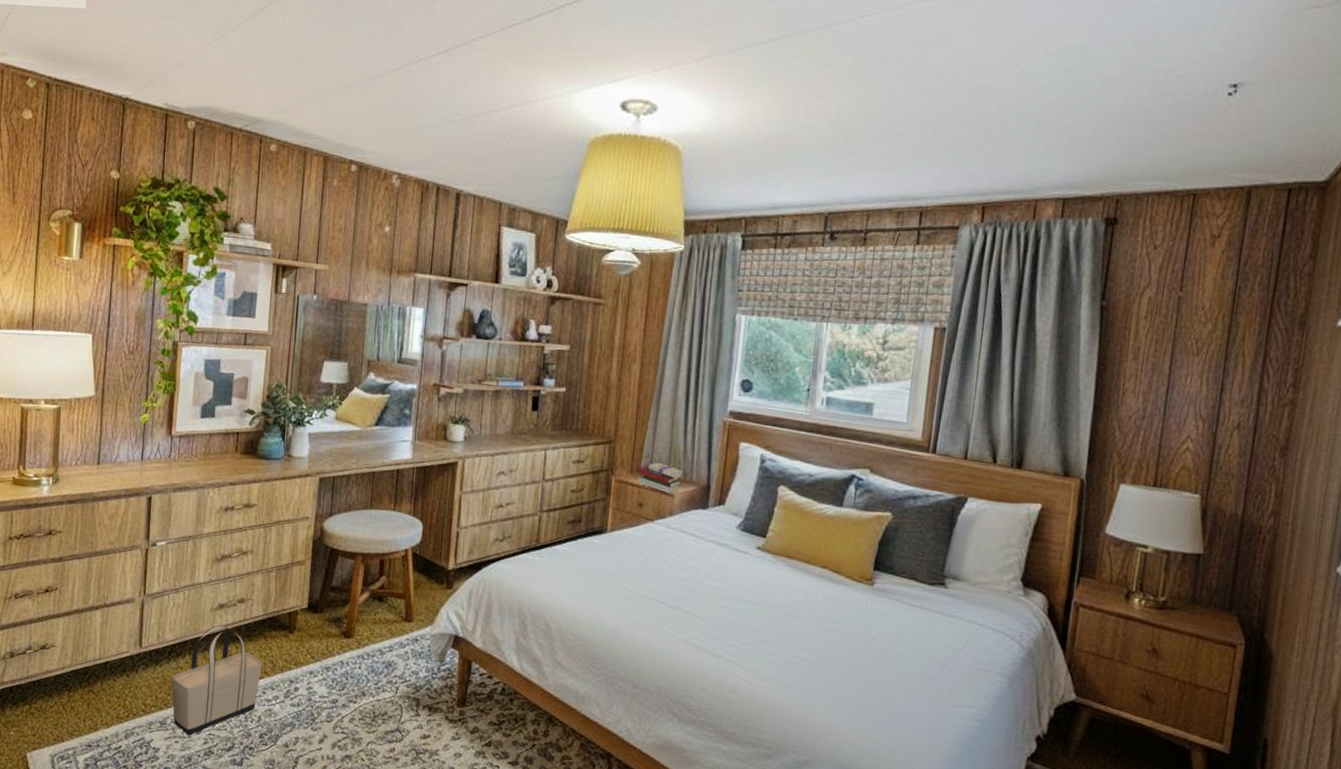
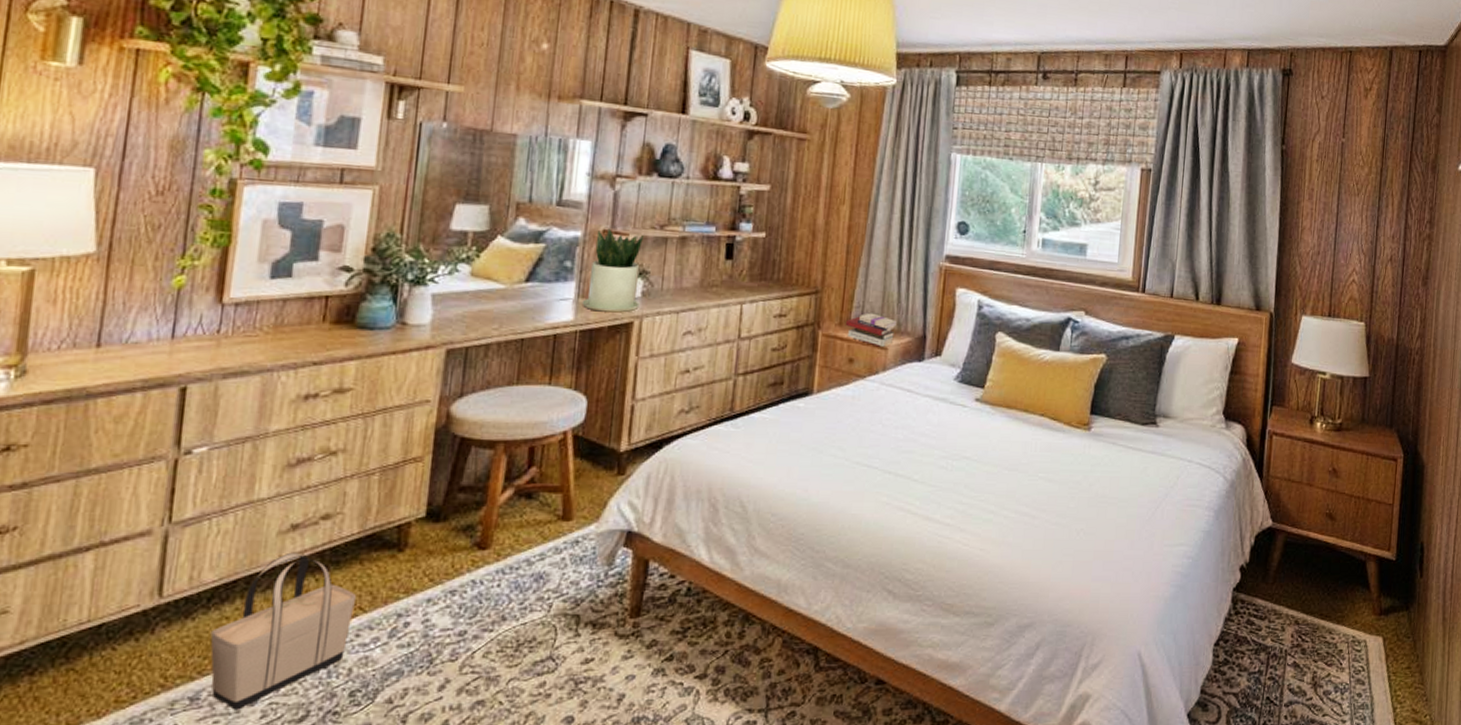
planter: none [418,382,466,454] -> present [582,228,645,313]

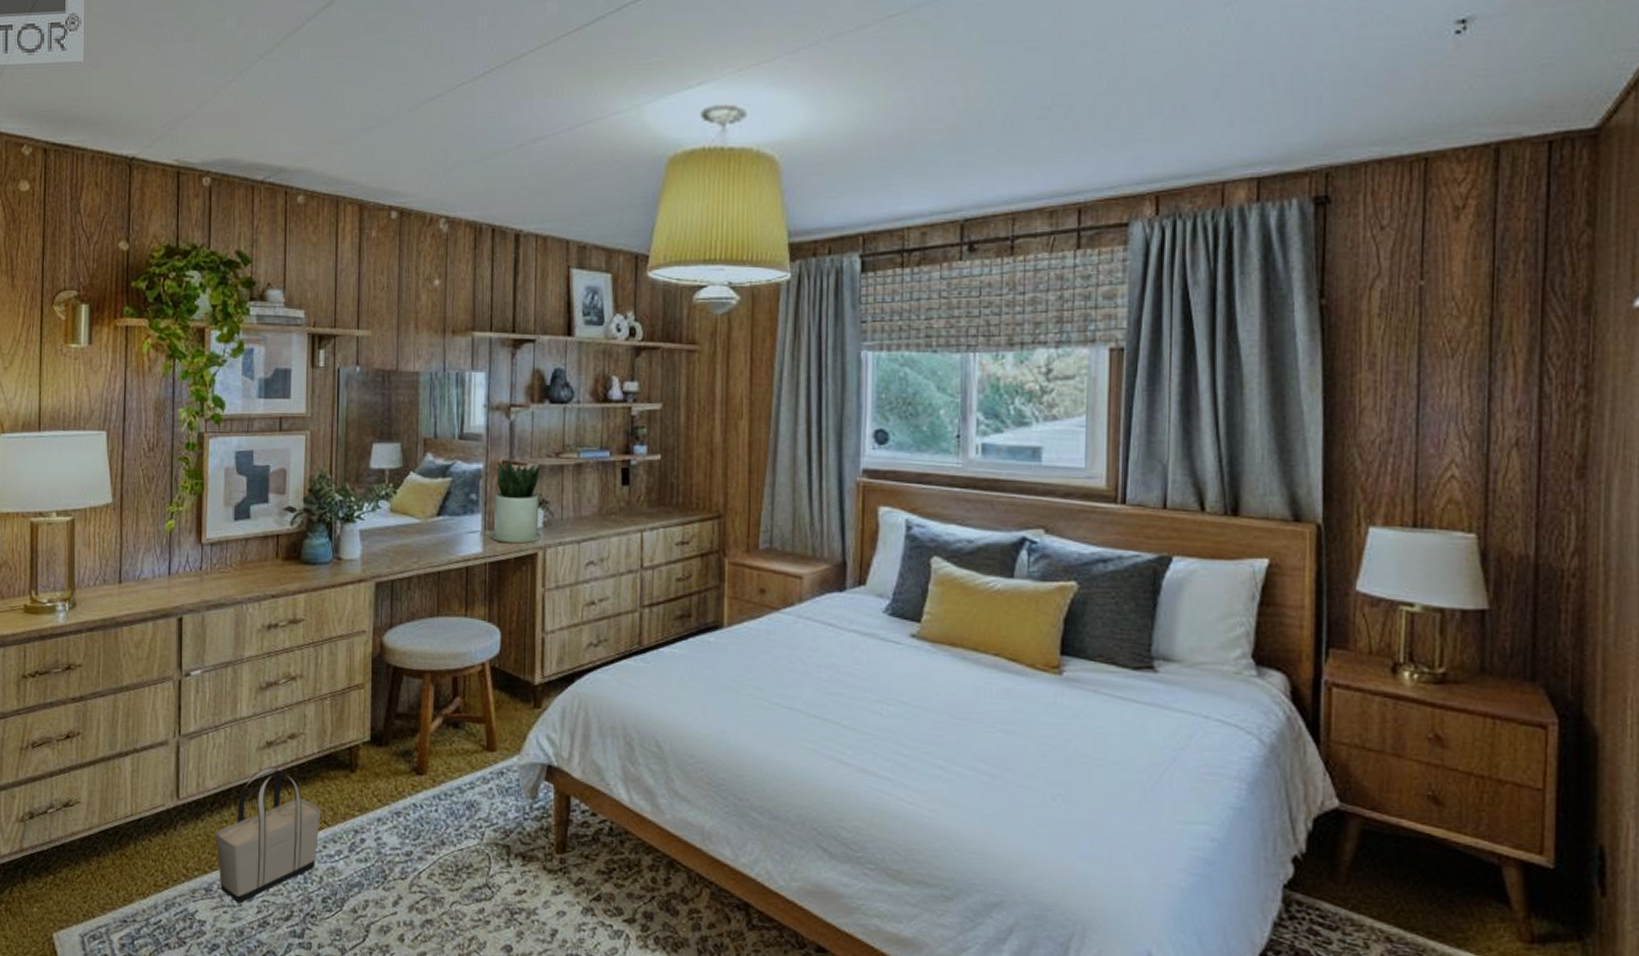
books: present [845,312,897,348] -> none [753,537,811,577]

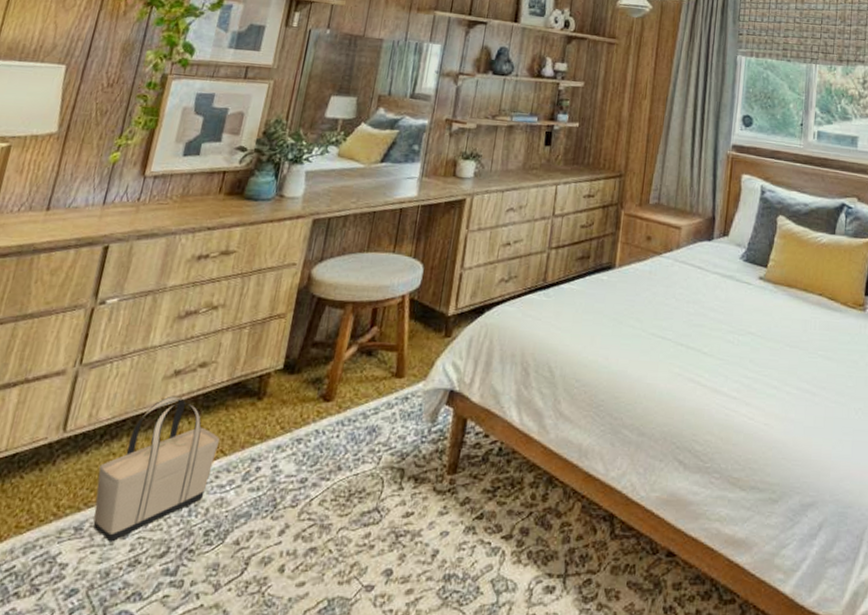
planter: present [488,459,542,544] -> none [424,118,479,191]

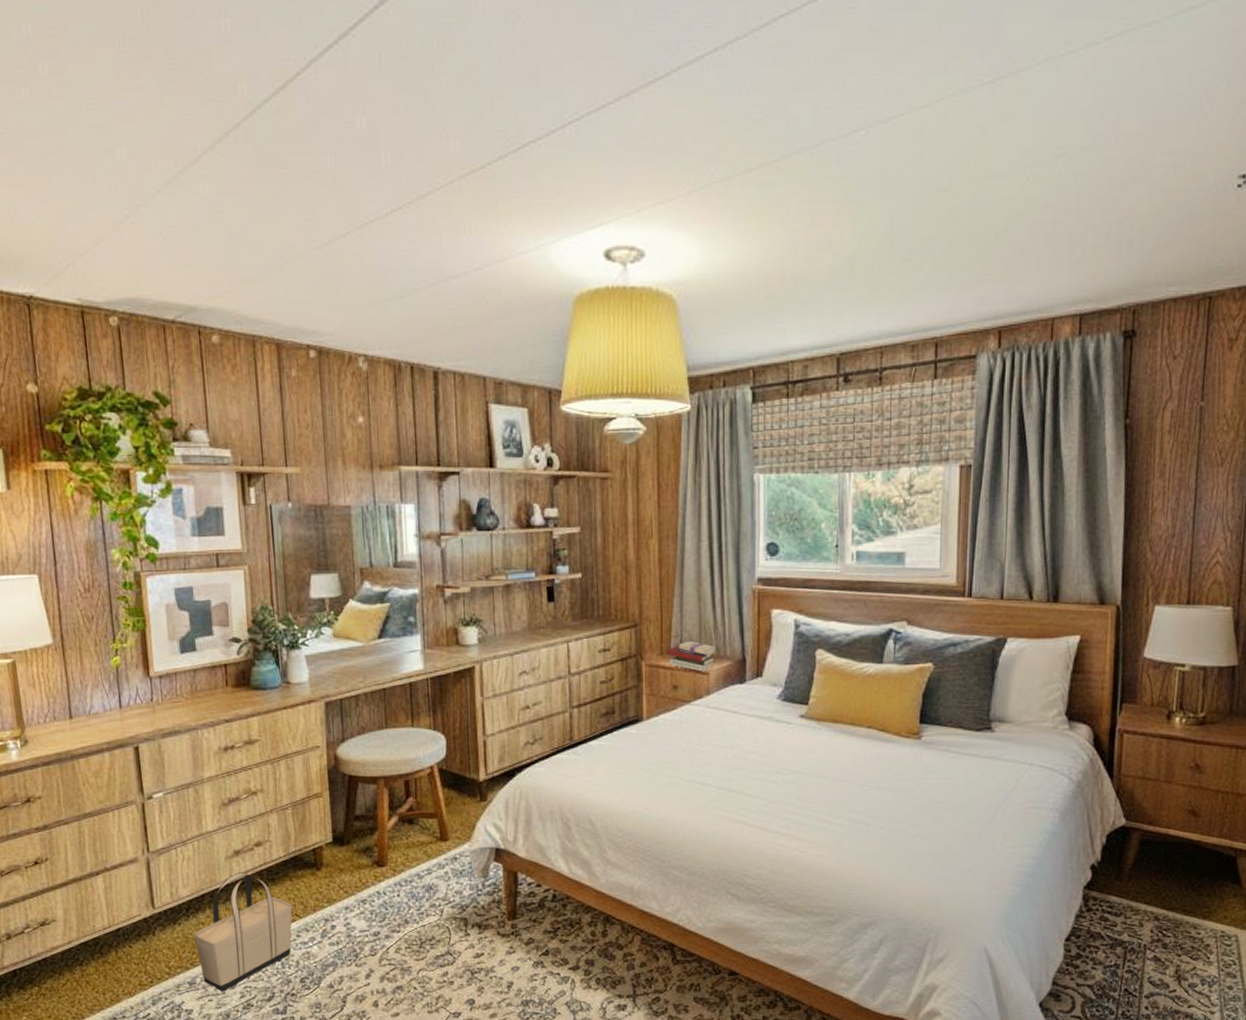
books: none [644,195,690,228] -> present [666,640,715,673]

